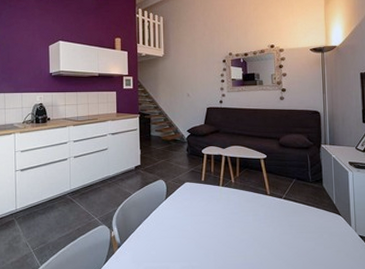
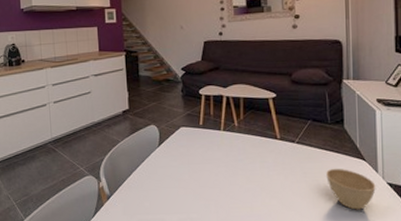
cup: none [308,221,350,260] -> present [326,168,376,210]

